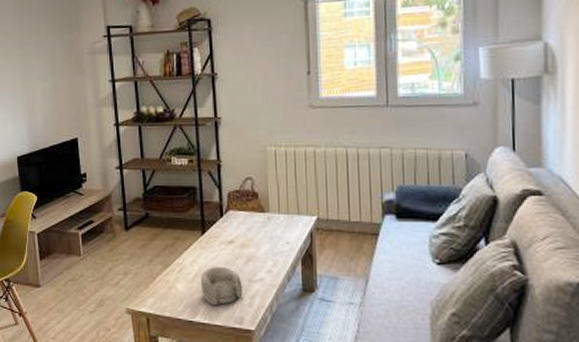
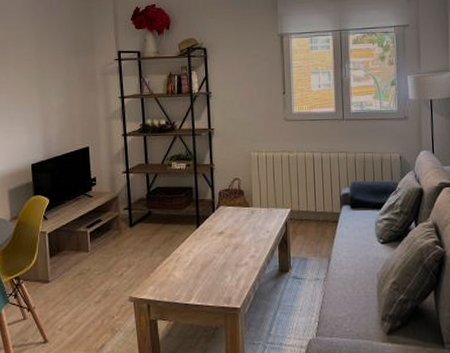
decorative bowl: present [200,266,243,306] -> none [195,254,231,289]

